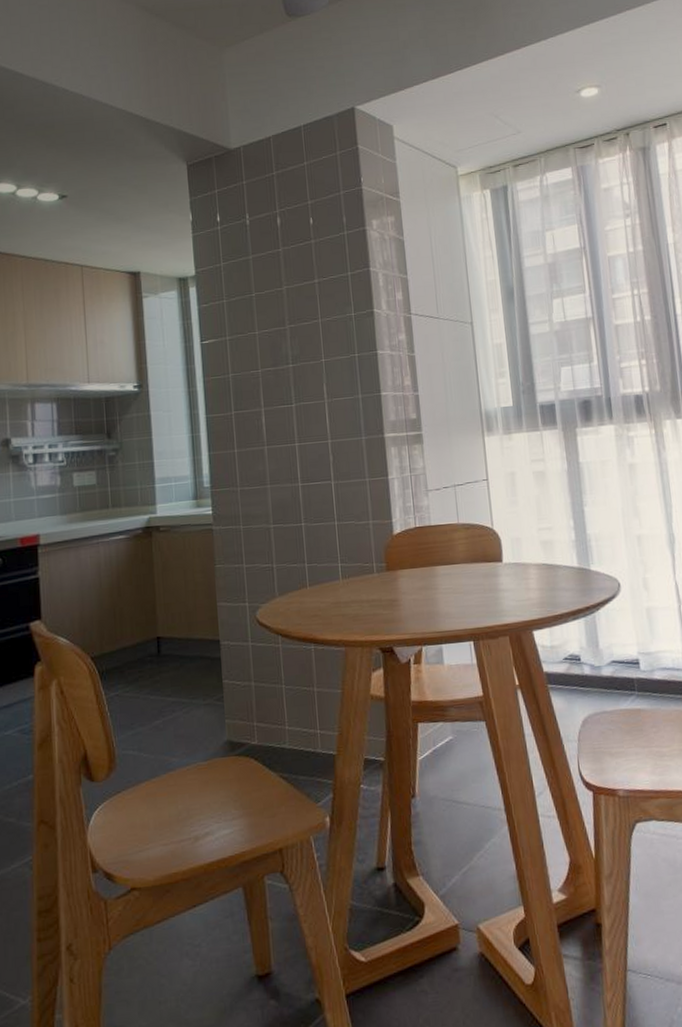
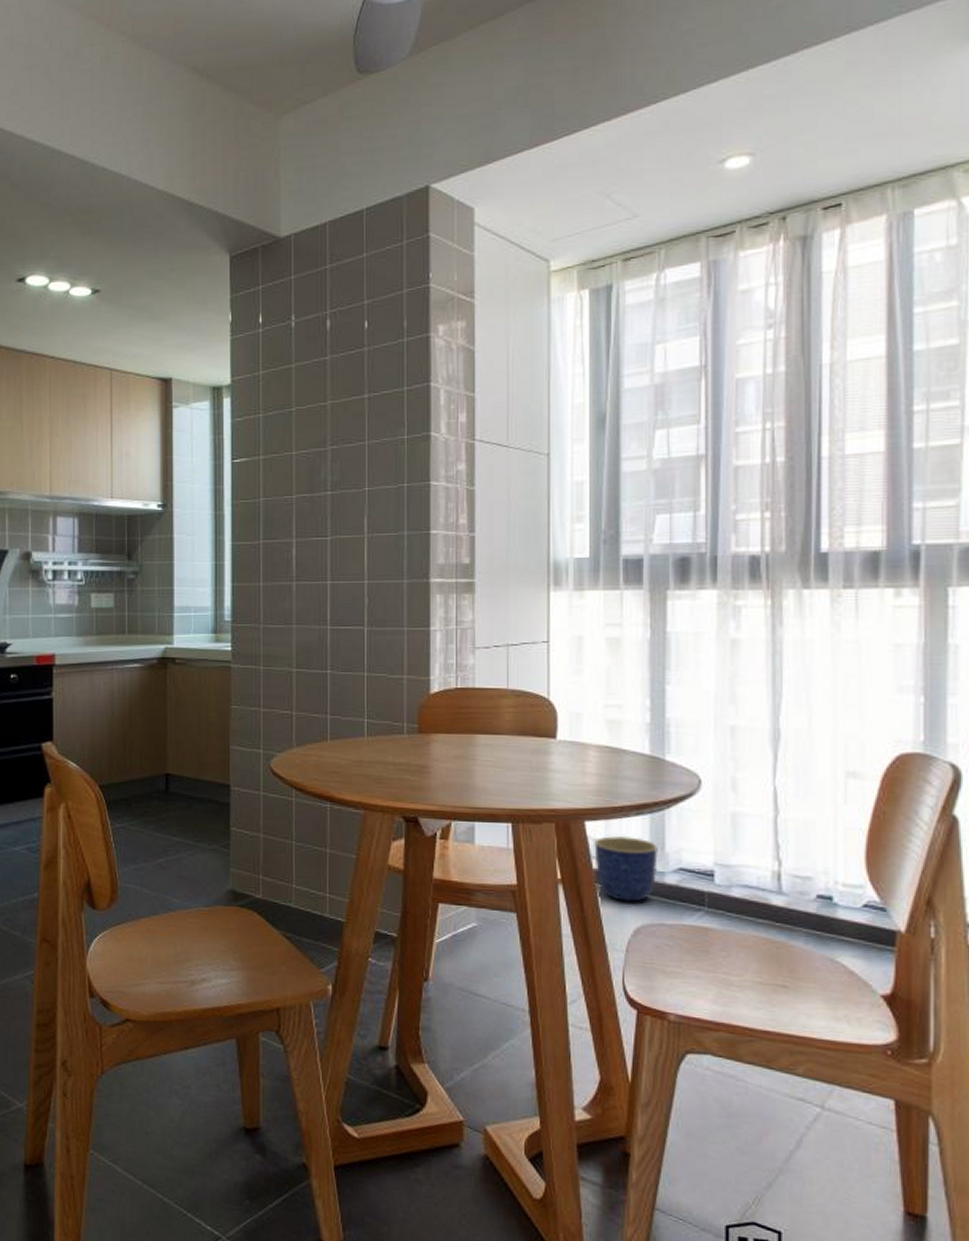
planter: none [542,639,595,697] -> present [594,835,658,902]

